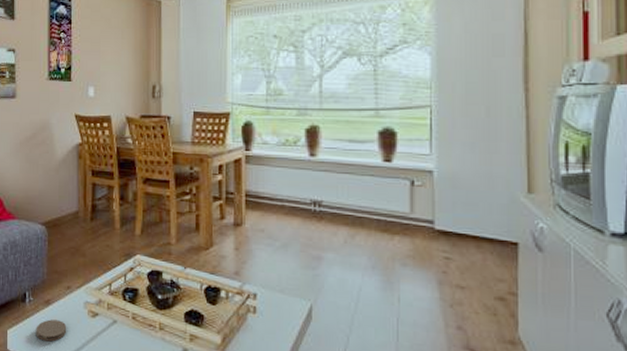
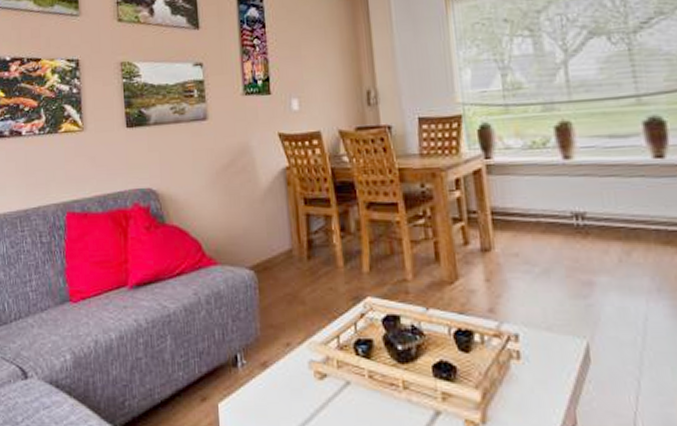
coaster: present [36,319,67,342] -> none [252,386,291,415]

